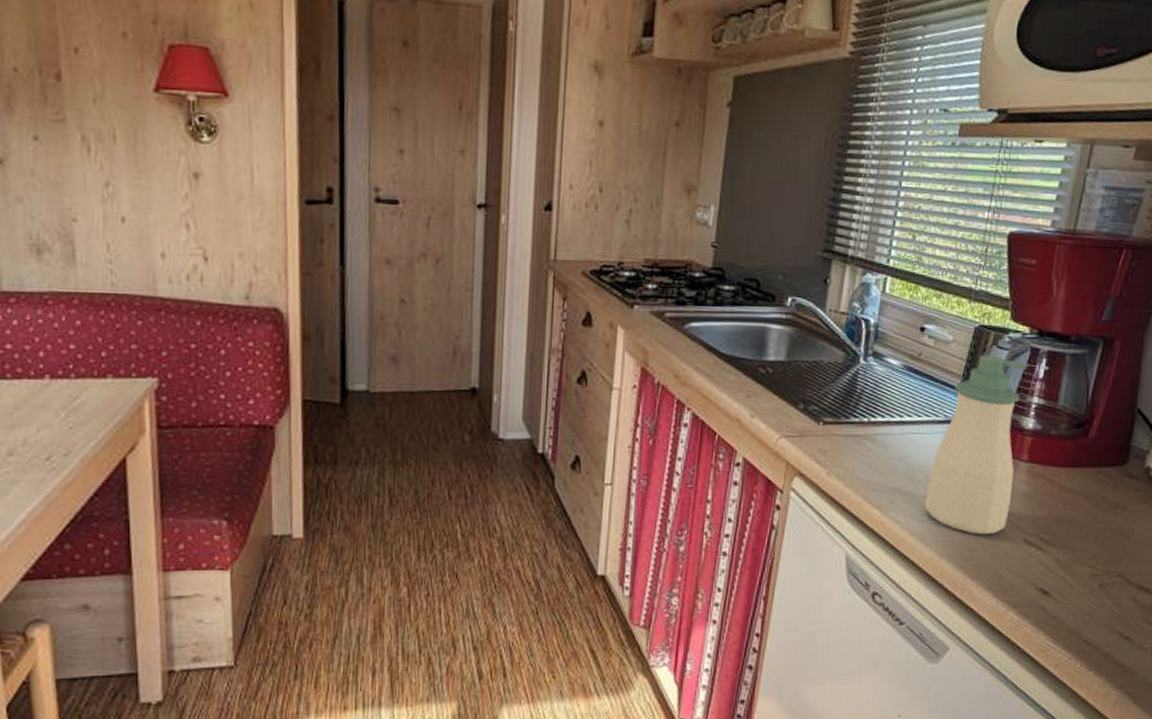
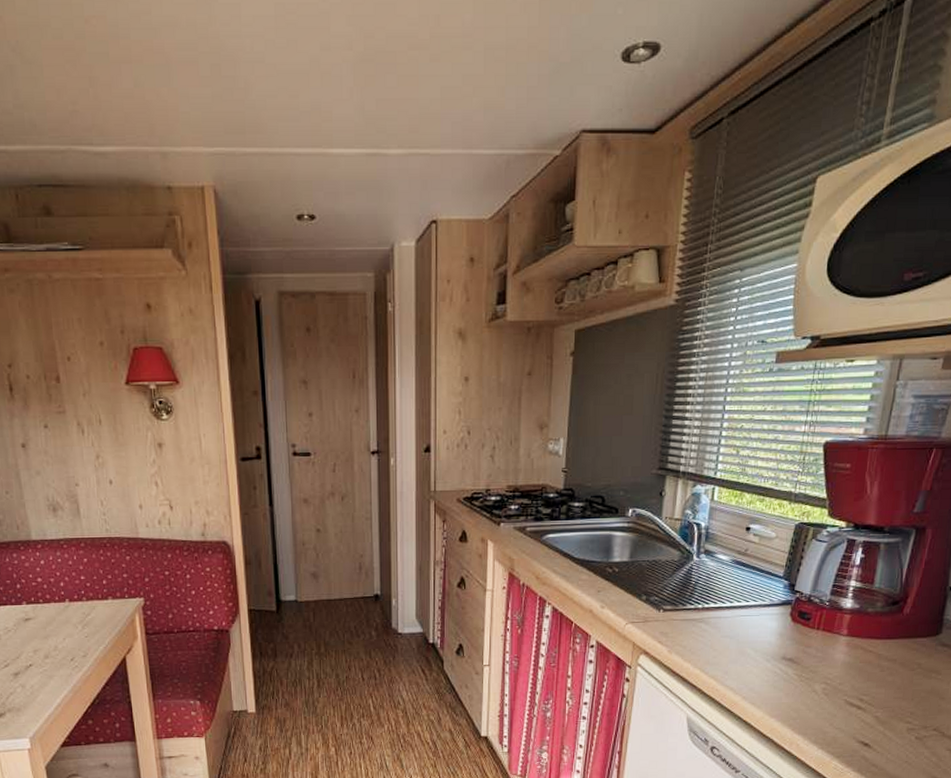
soap bottle: present [924,355,1029,535] -> none [754,548,846,698]

